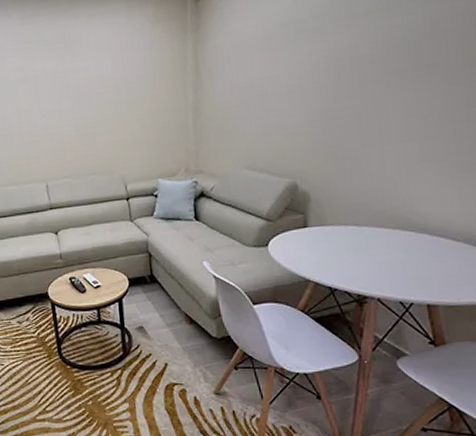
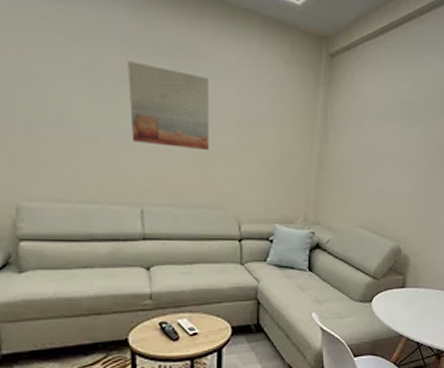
wall art: none [24,58,92,130] -> present [128,61,208,150]

